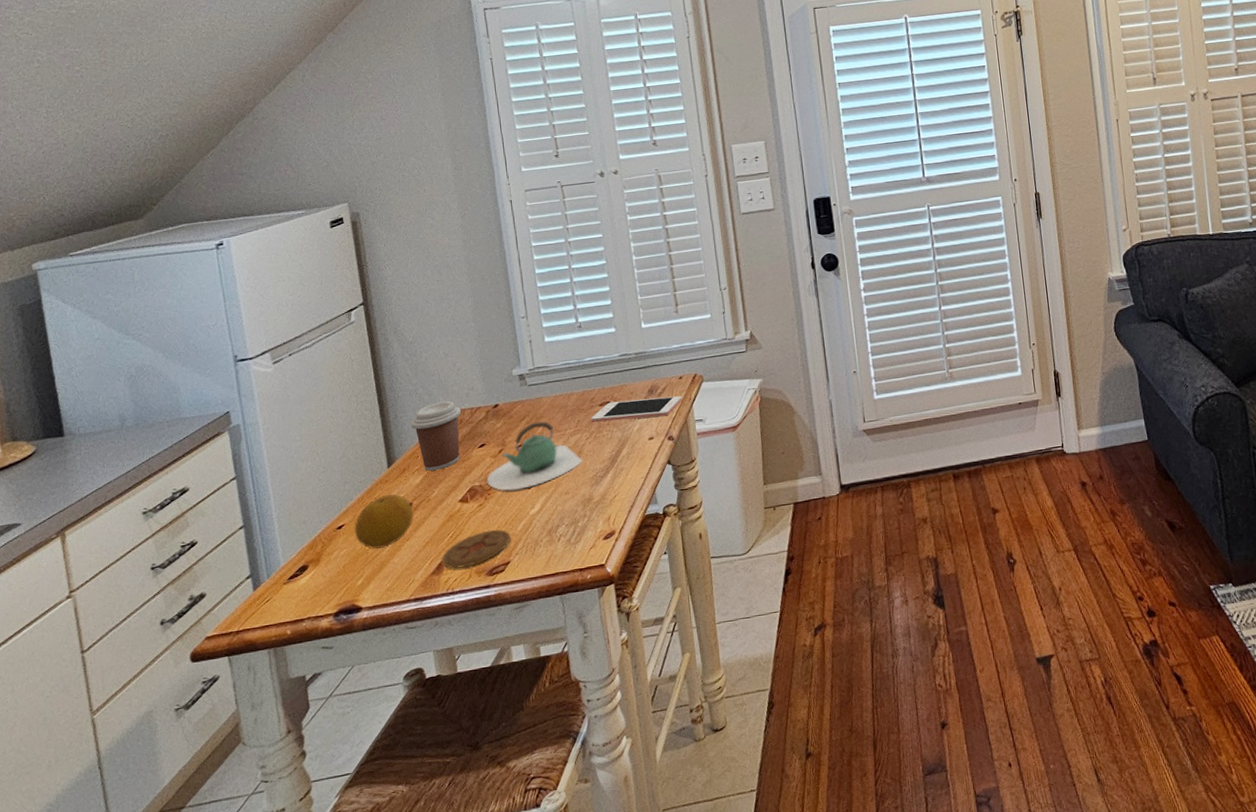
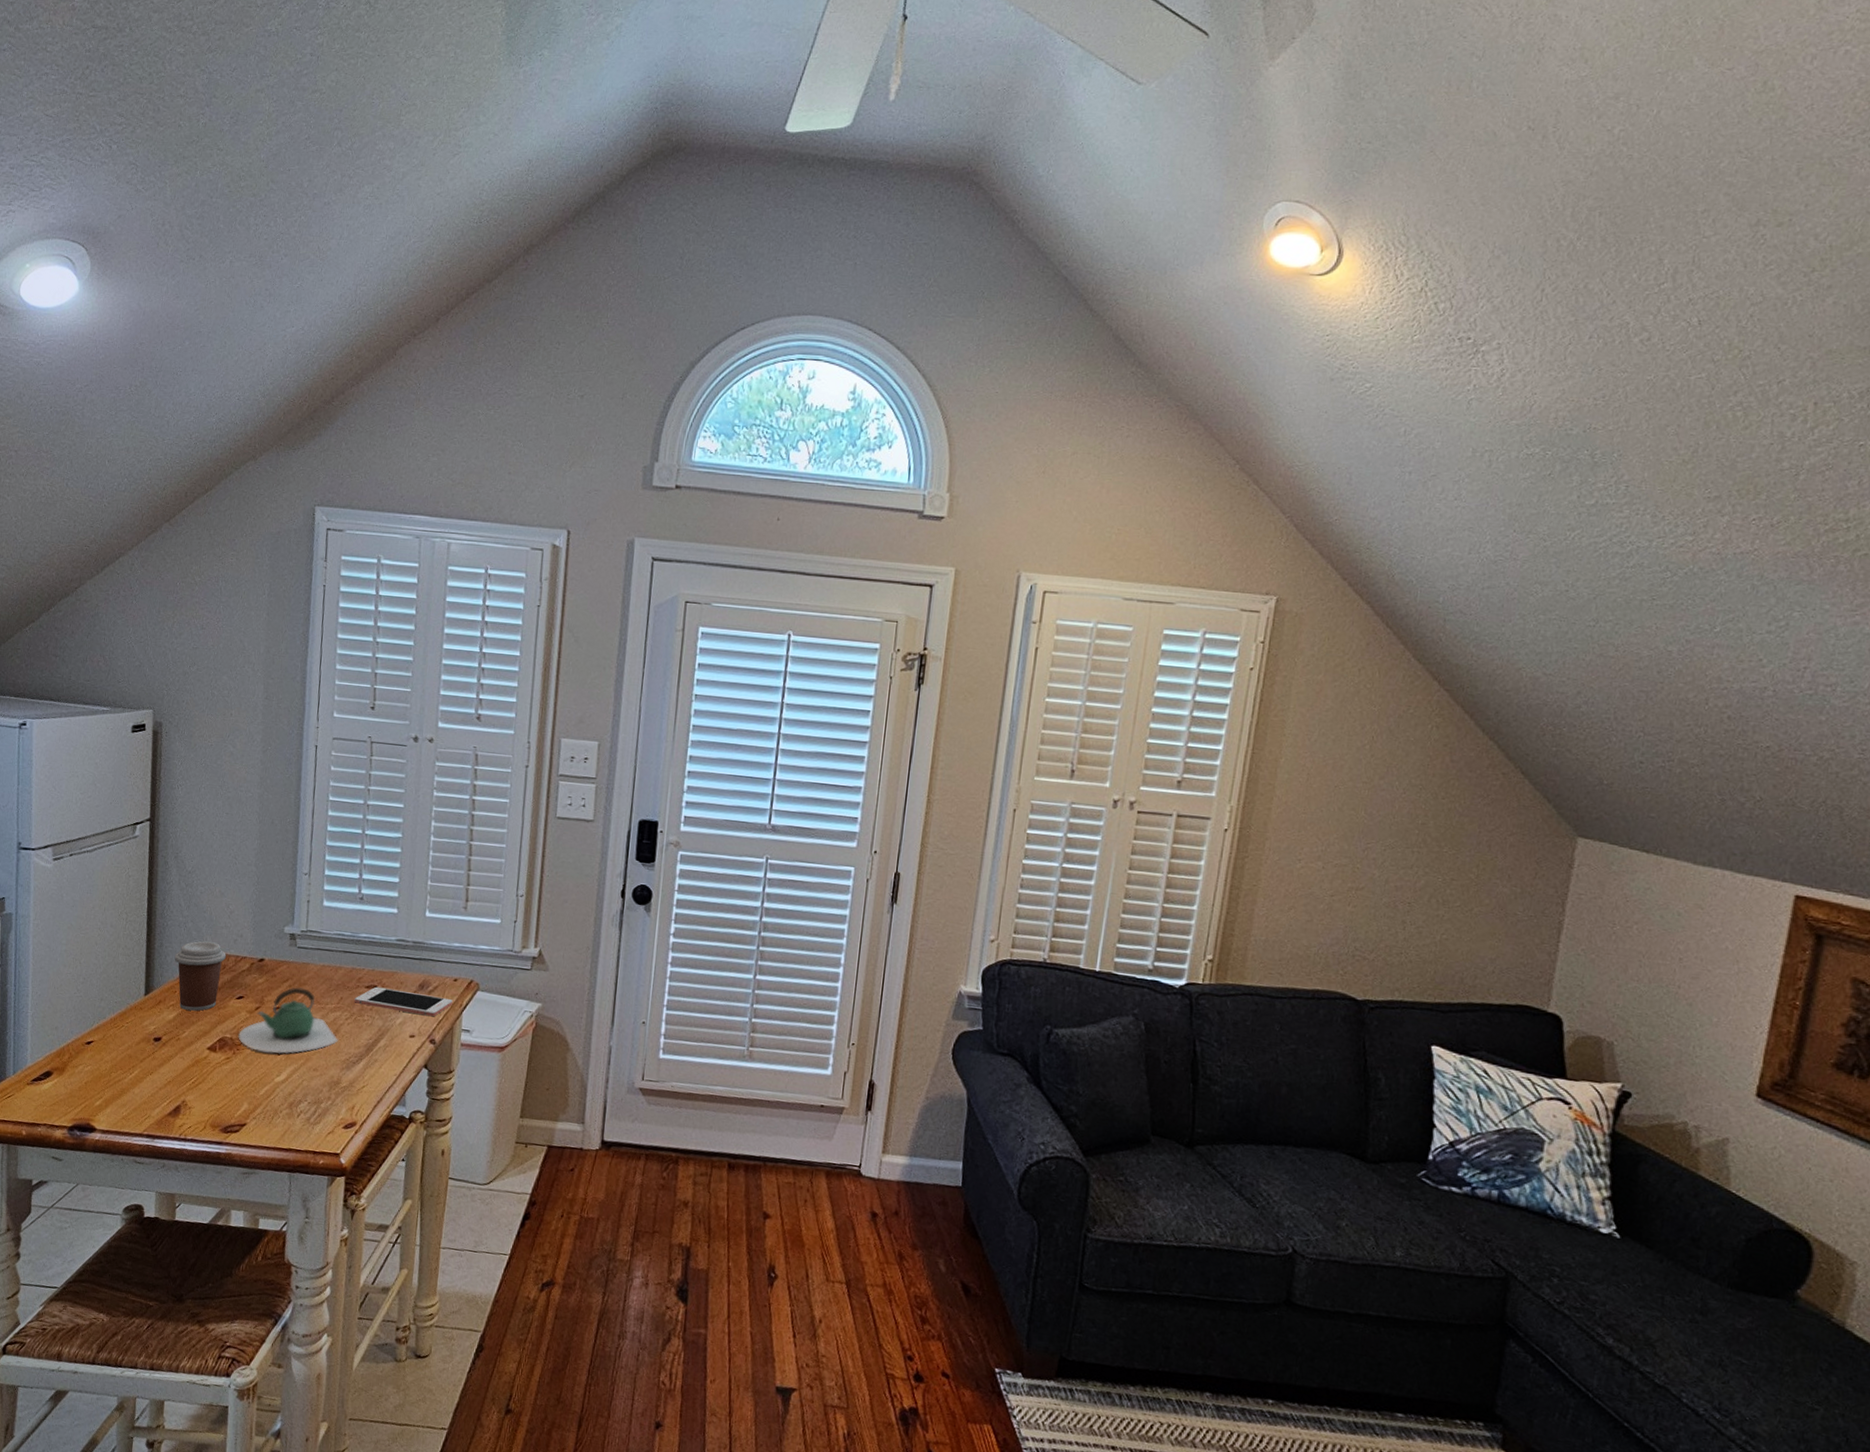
fruit: present [354,493,414,549] -> none [102,1022,162,1076]
coaster: present [441,529,511,569] -> none [179,1085,251,1119]

